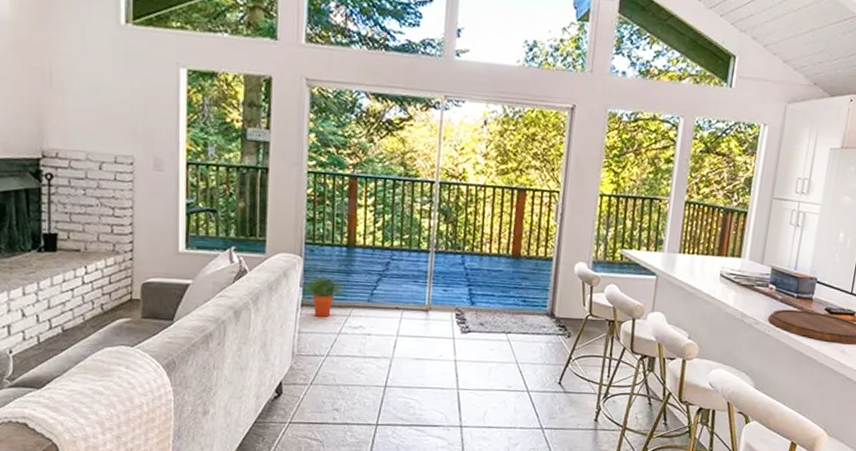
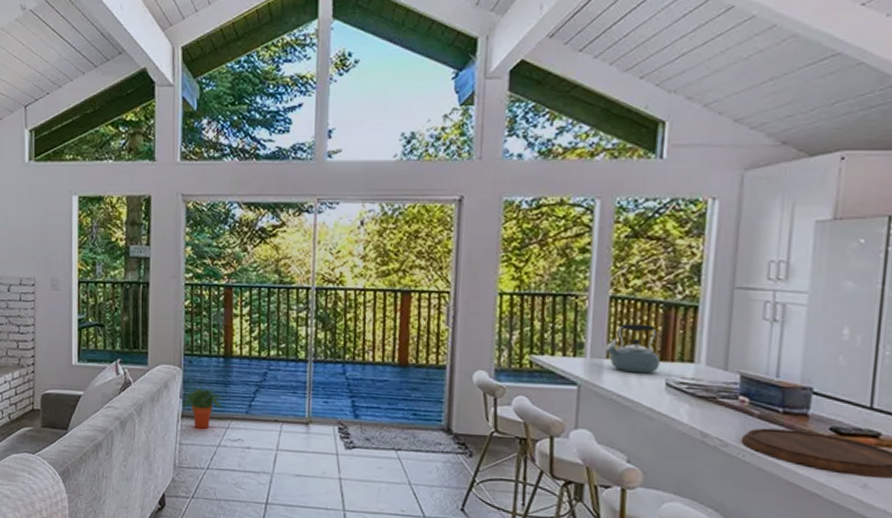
kettle: none [678,224,718,266] -> present [604,323,660,374]

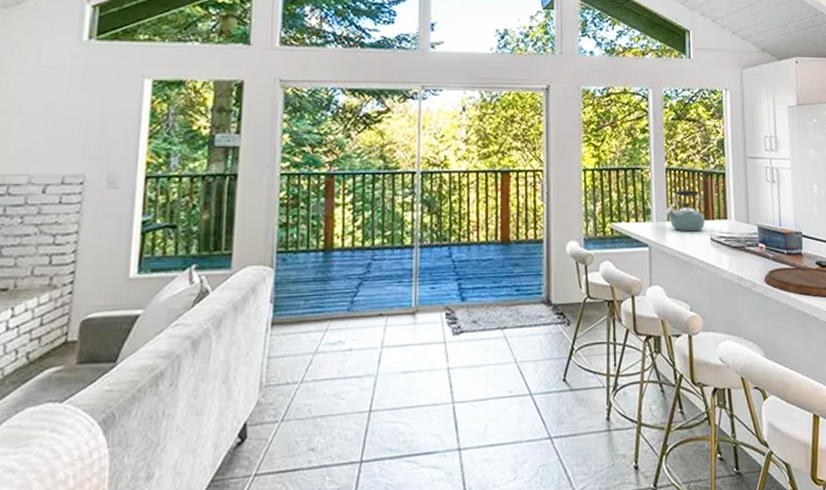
potted plant: present [181,387,226,430] -> none [271,287,325,337]

